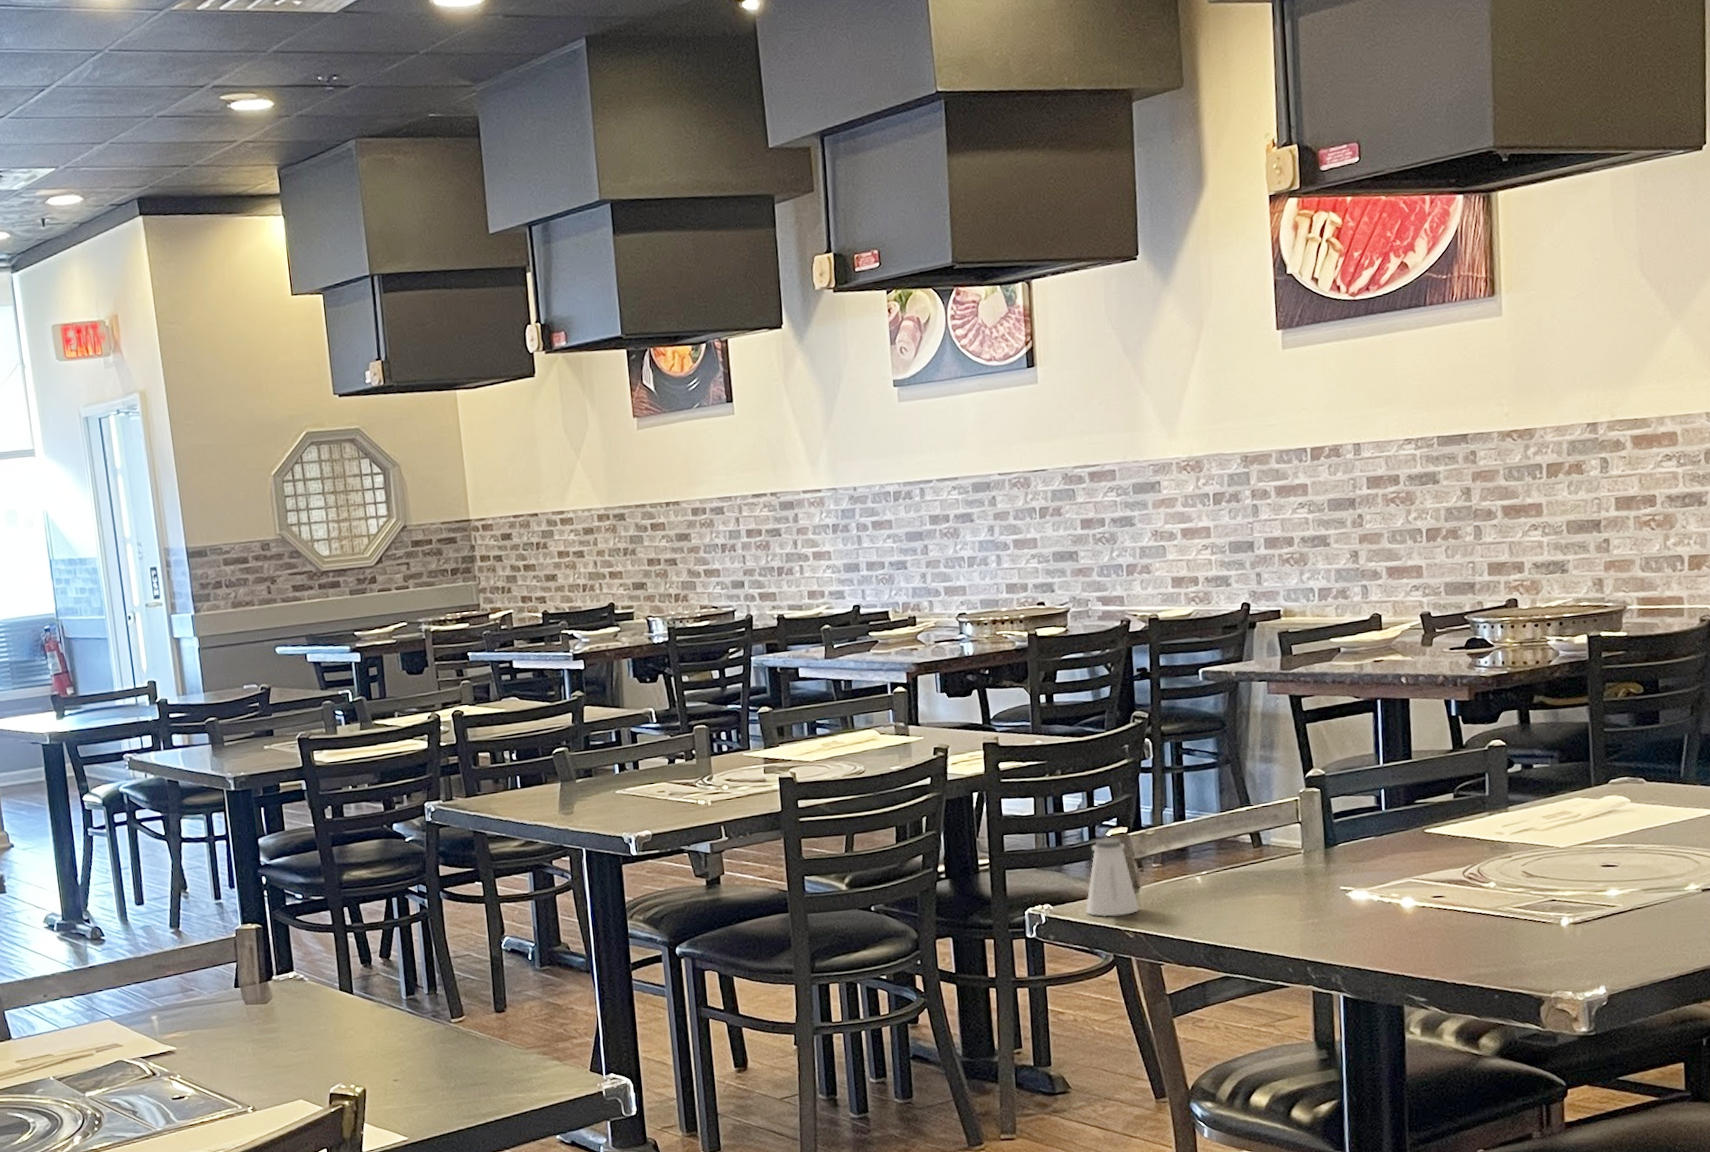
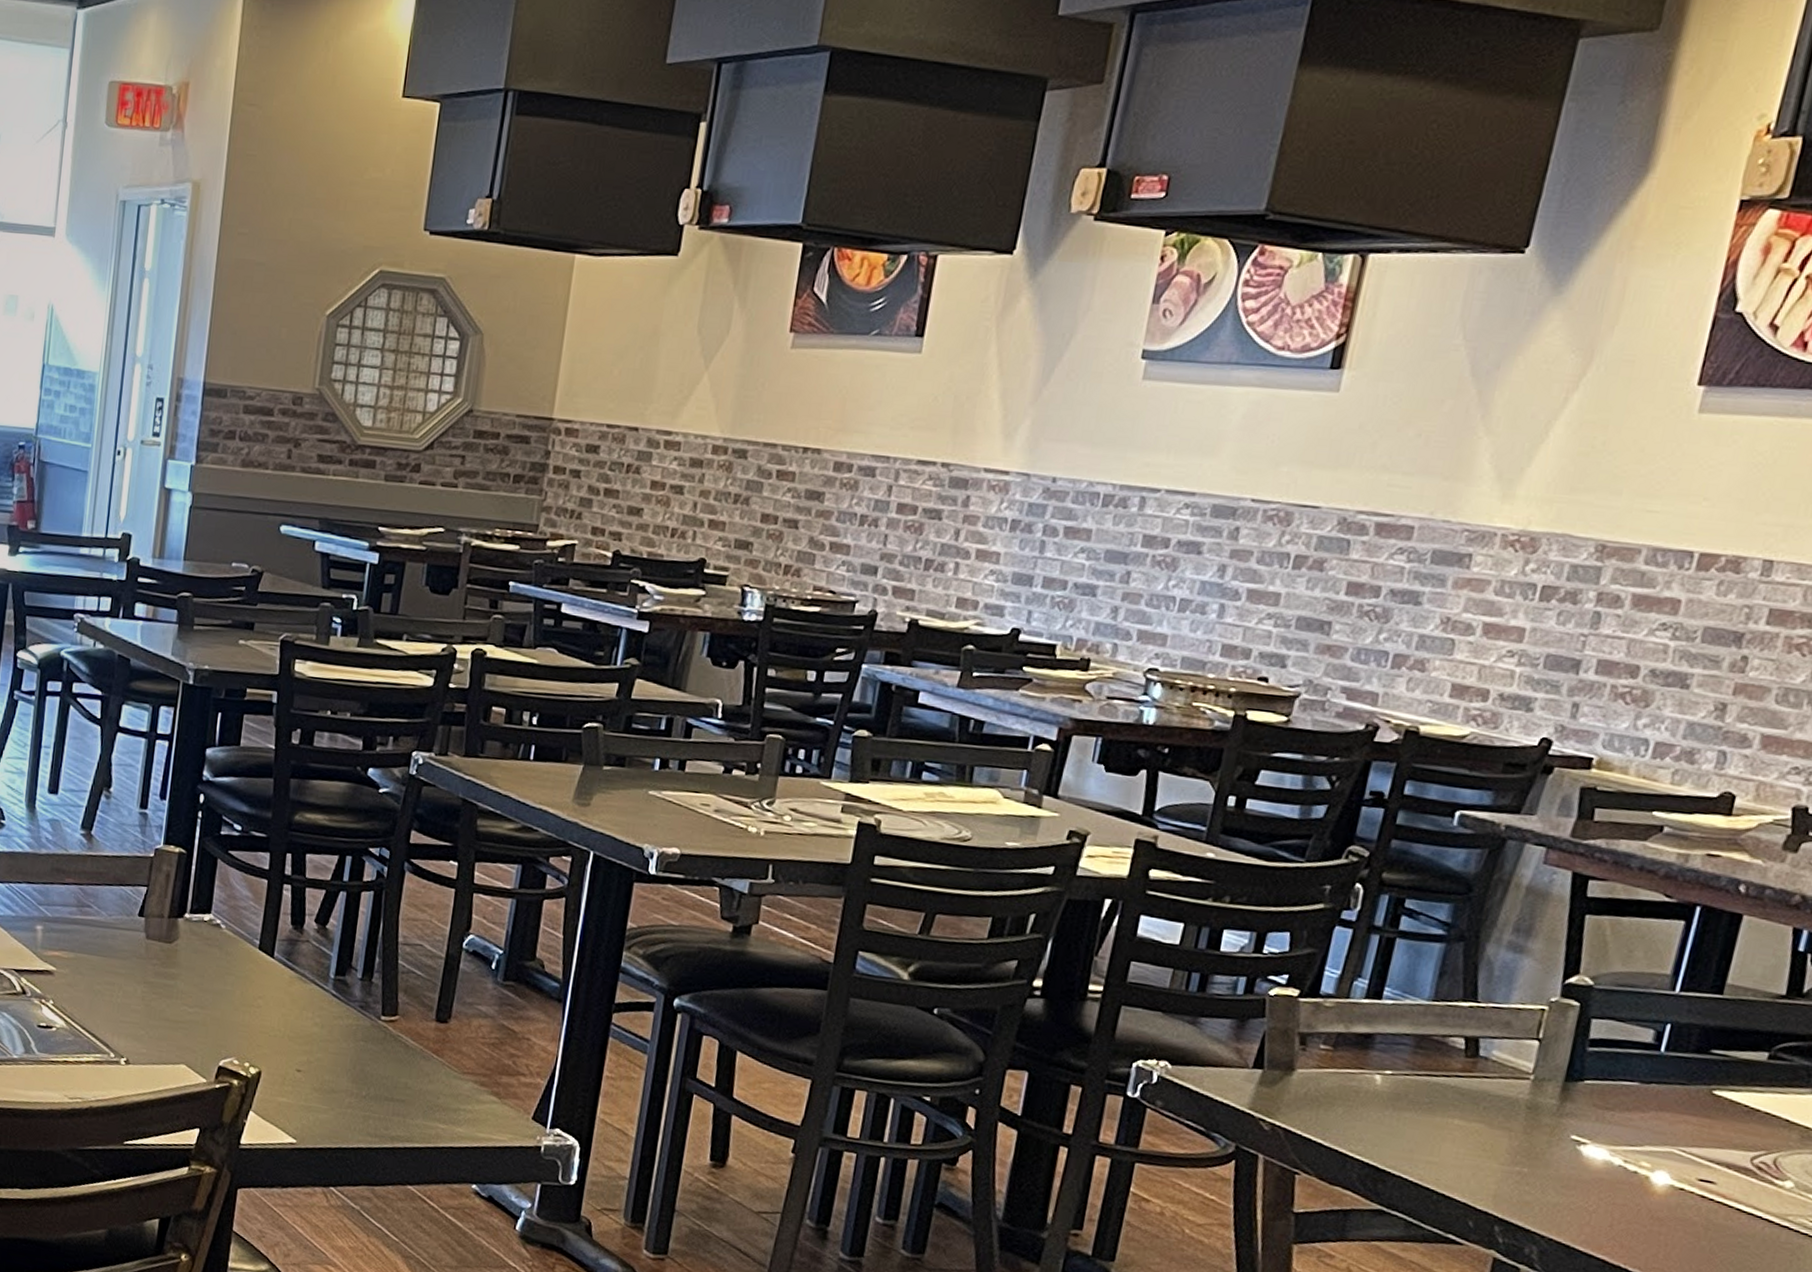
saltshaker: present [1085,838,1139,917] -> none [1213,995,1290,1101]

